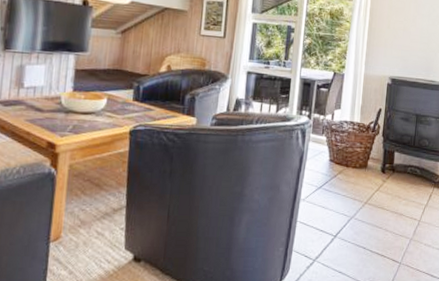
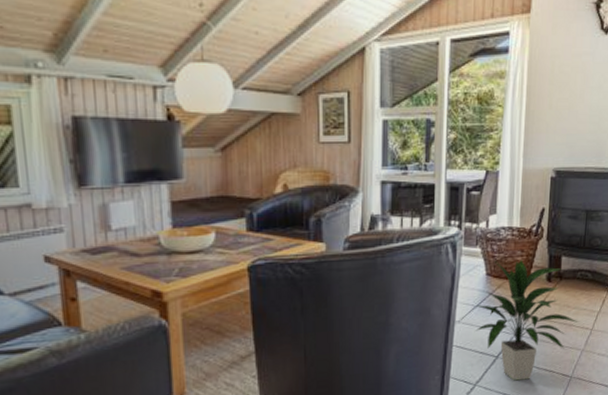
indoor plant: none [317,150,408,261] -> present [475,260,578,381]

